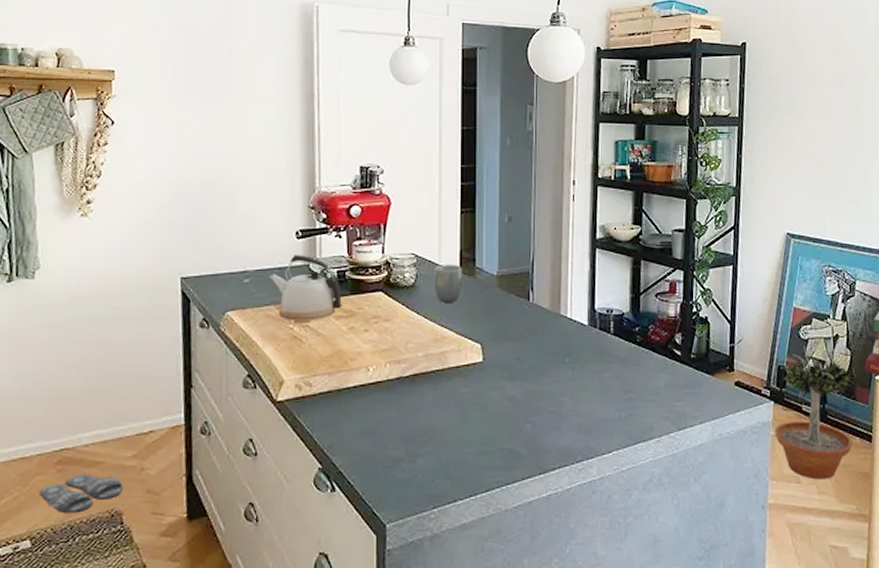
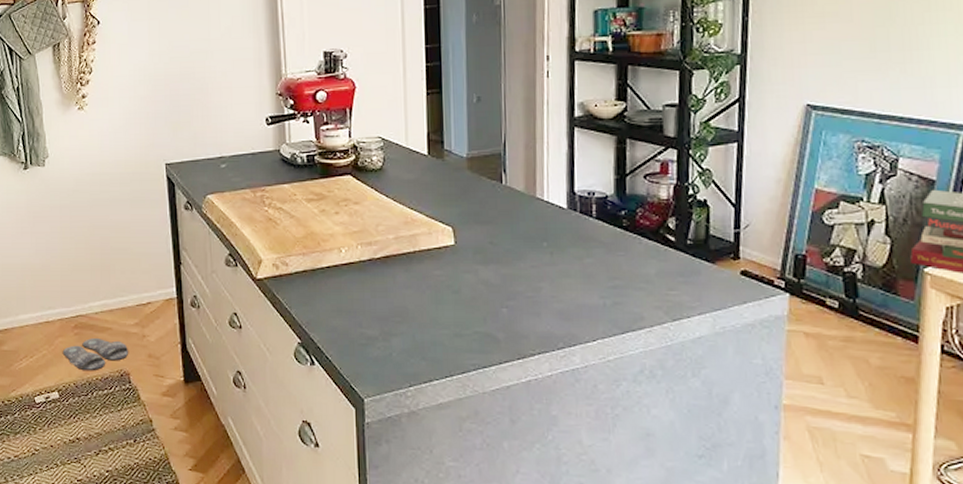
kettle: present [269,254,342,323] -> none [243,140,312,206]
cup: present [435,265,462,302] -> none [402,147,431,185]
potted tree: present [774,345,853,480] -> none [790,232,893,382]

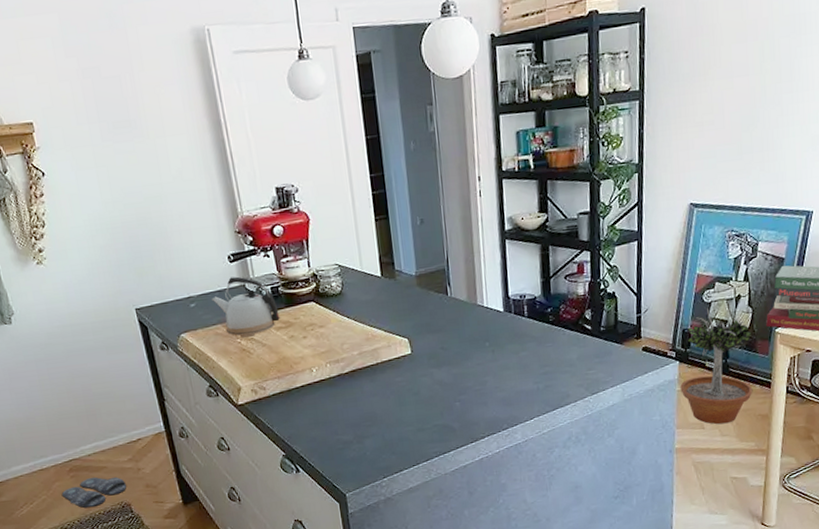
kettle: none [243,140,312,206] -> present [211,276,280,338]
potted tree: none [790,232,893,382] -> present [680,308,753,424]

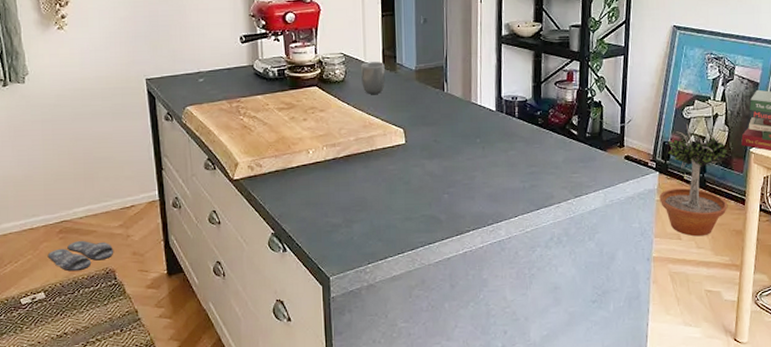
kettle: present [211,276,280,338] -> none [220,57,283,115]
cup: none [358,269,385,305] -> present [361,62,385,94]

